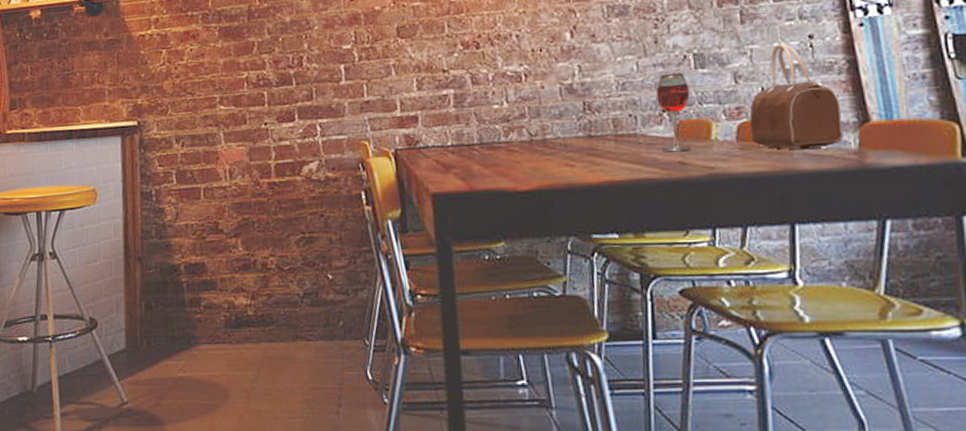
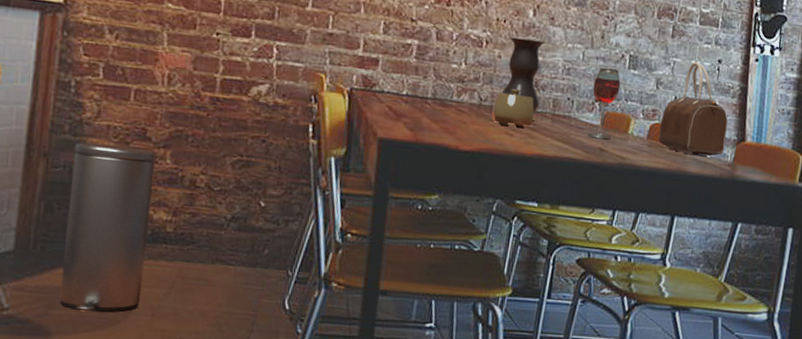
pedal bin: none [162,240,235,398] -> present [59,142,156,313]
sugar bowl: none [545,116,594,158] -> present [491,88,534,129]
vase: none [550,61,597,139] -> present [501,37,545,114]

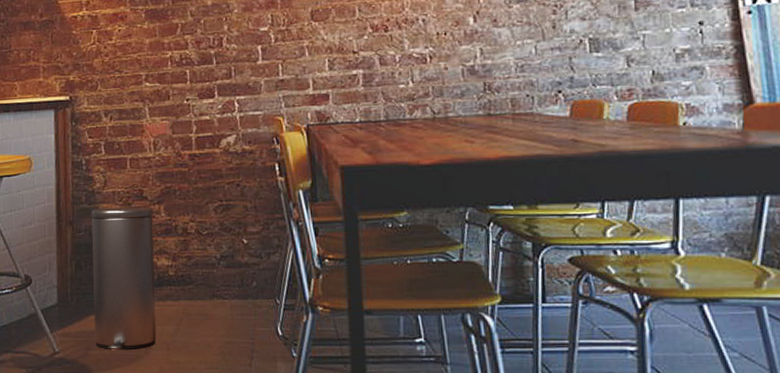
sugar bowl: present [491,88,534,129] -> none [447,95,493,135]
vase: present [501,37,545,114] -> none [454,44,496,117]
wineglass: present [587,68,621,140] -> none [553,57,585,131]
handbag: present [658,62,728,156] -> none [640,30,729,129]

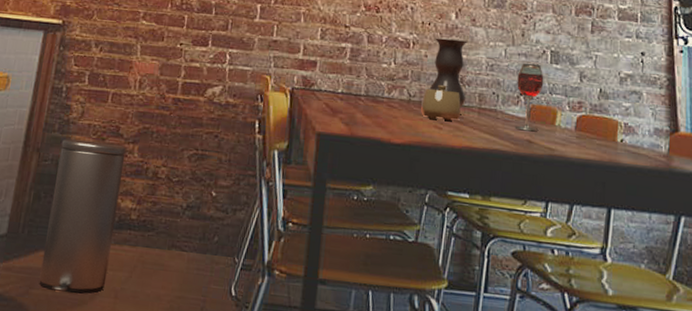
sugar bowl: none [447,95,493,135] -> present [420,84,461,122]
vase: none [454,44,496,117] -> present [429,38,468,108]
wineglass: none [553,57,585,131] -> present [514,63,544,132]

